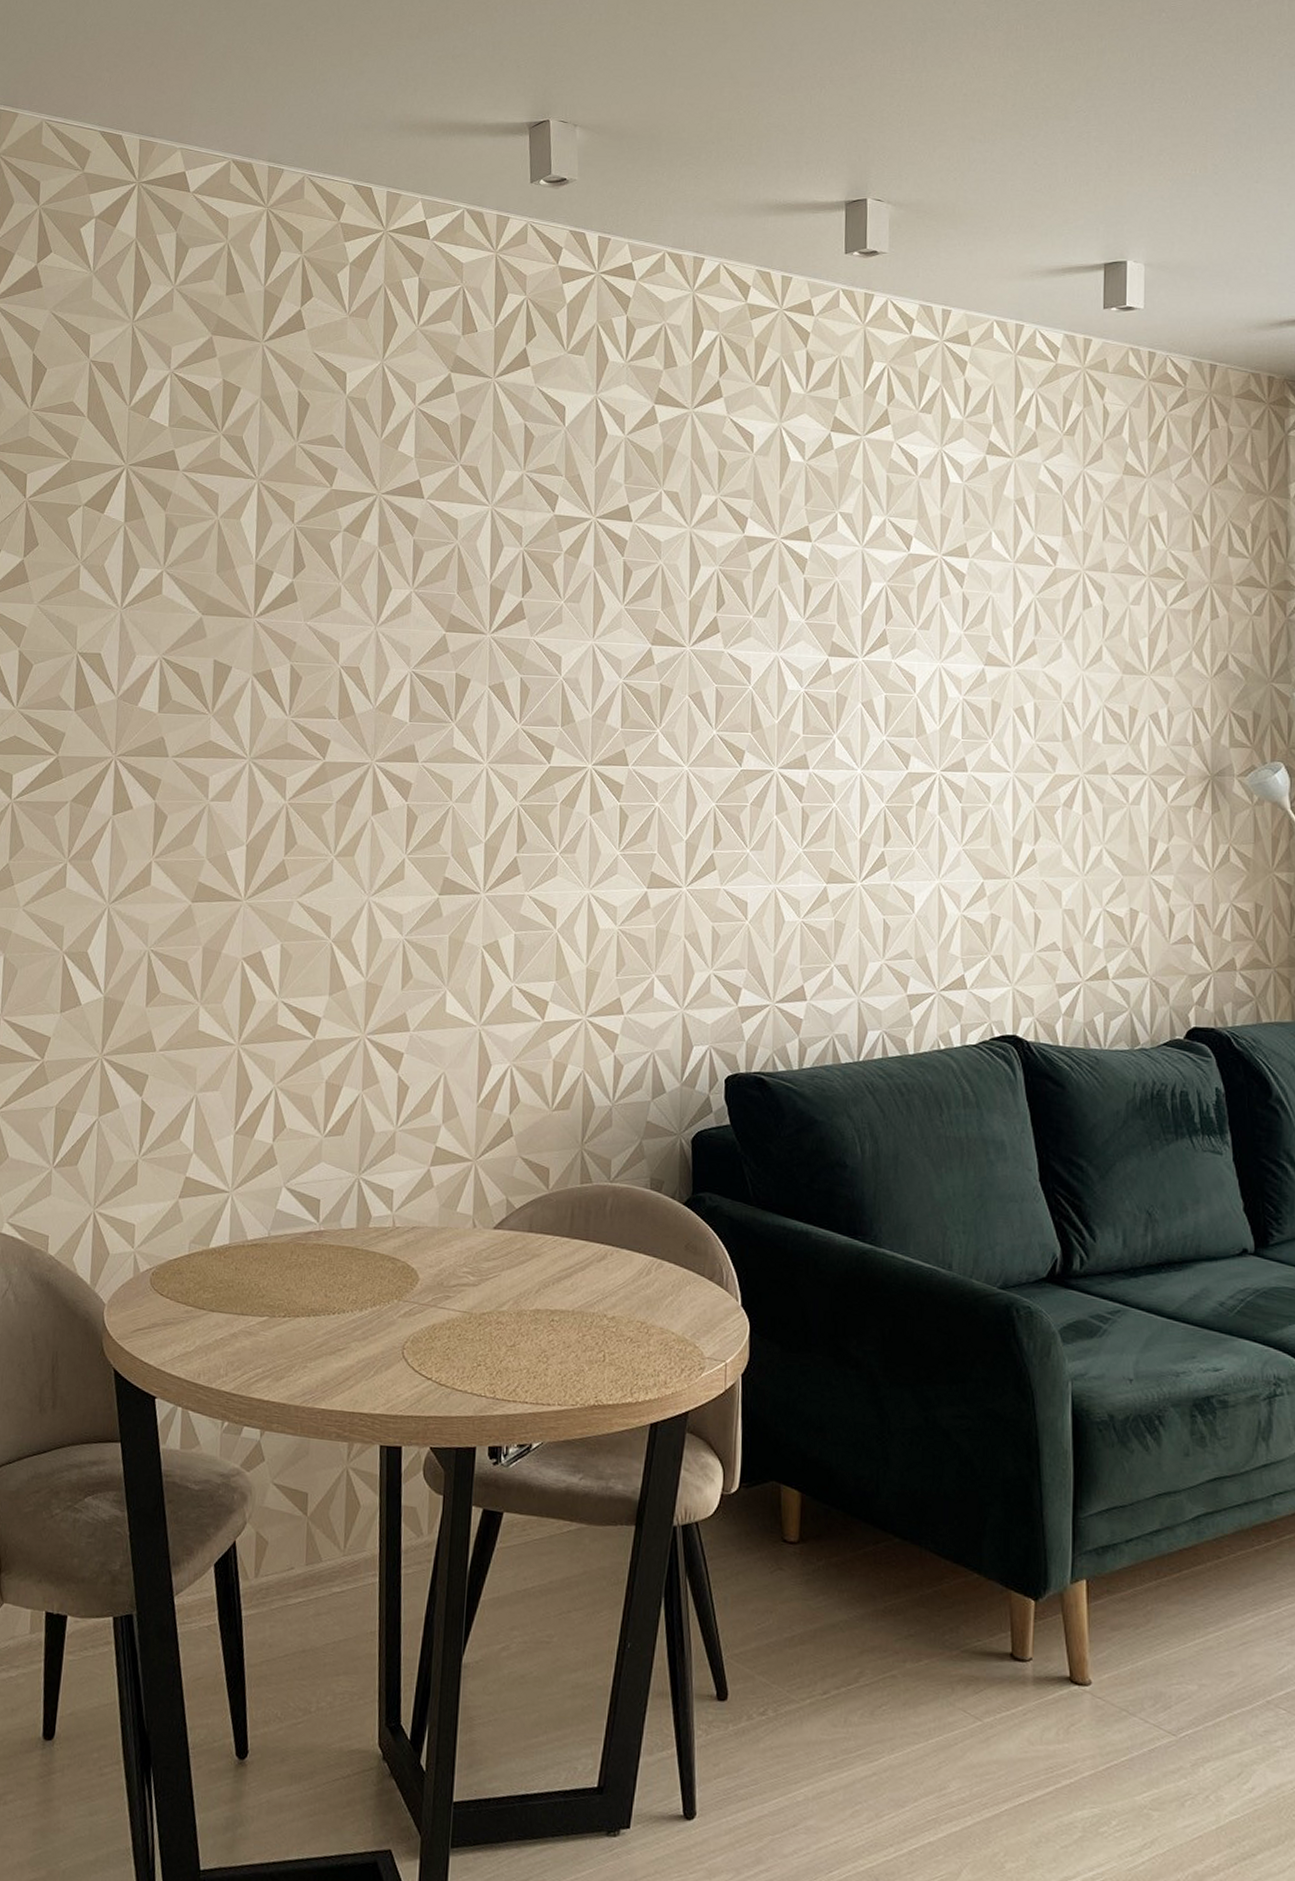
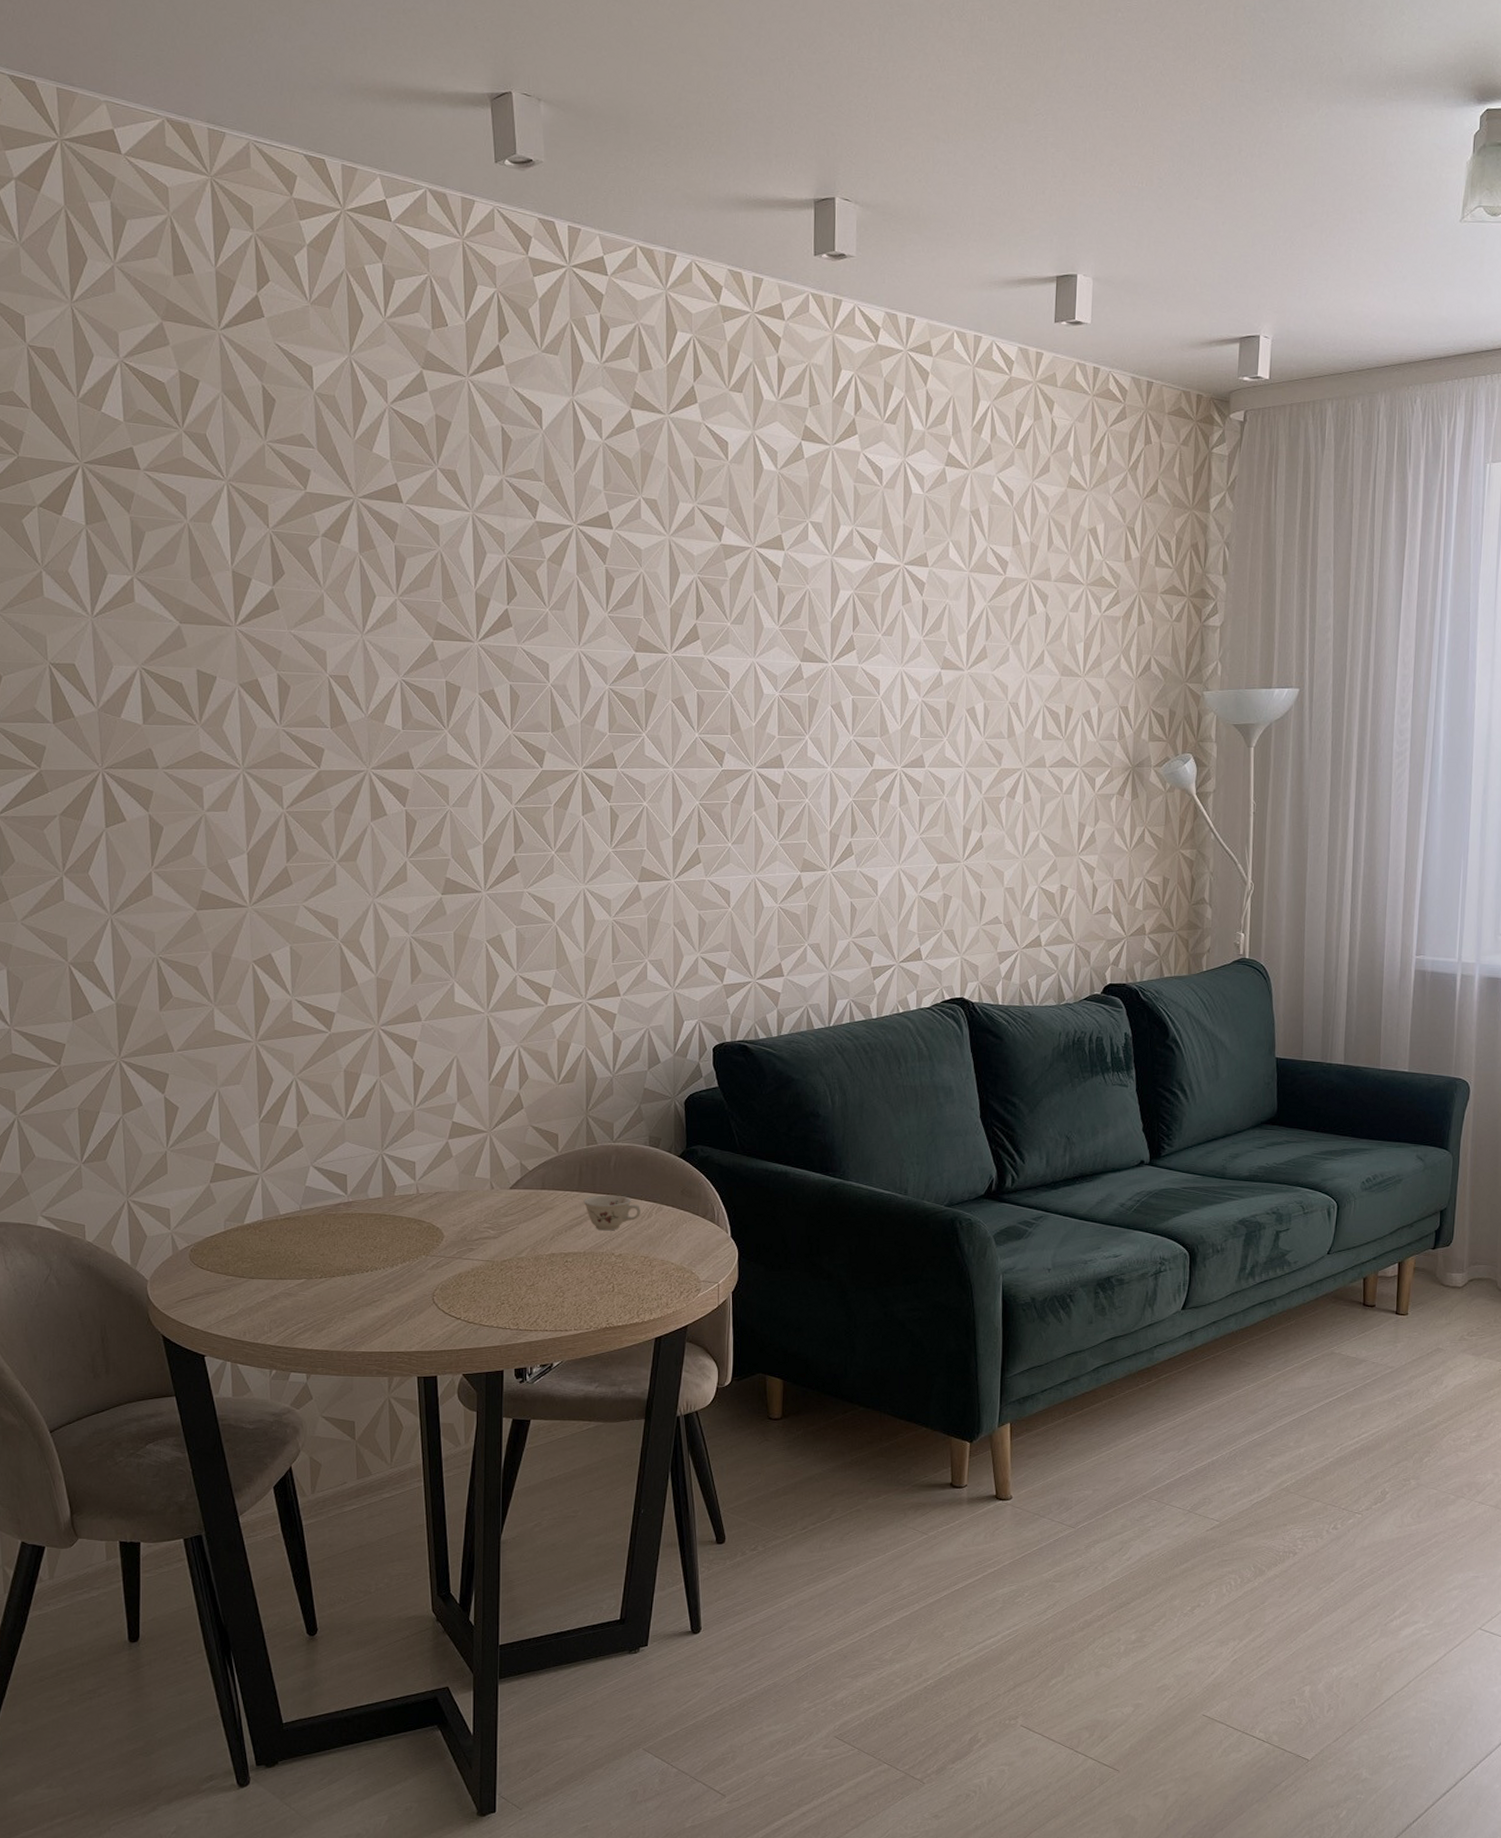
teacup: none [574,1243,638,1288] -> present [583,1195,641,1231]

